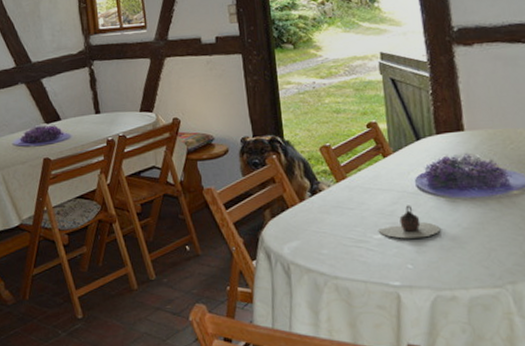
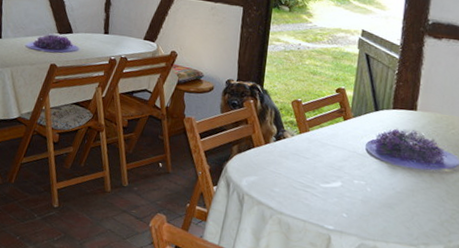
teapot: present [378,205,441,239] -> none [325,164,378,194]

